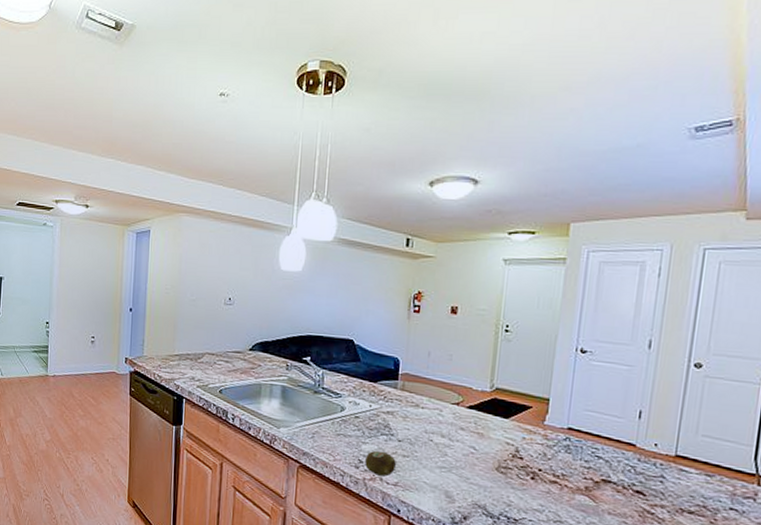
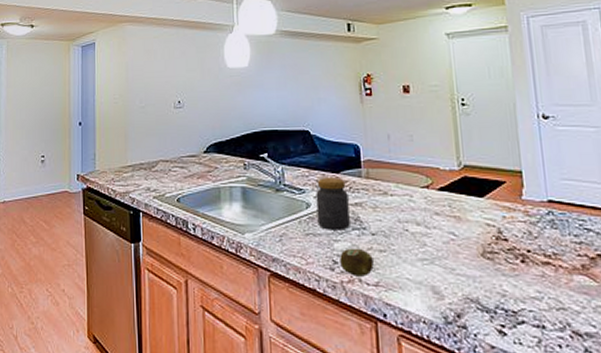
jar: none [349,385,382,435] -> present [316,178,350,230]

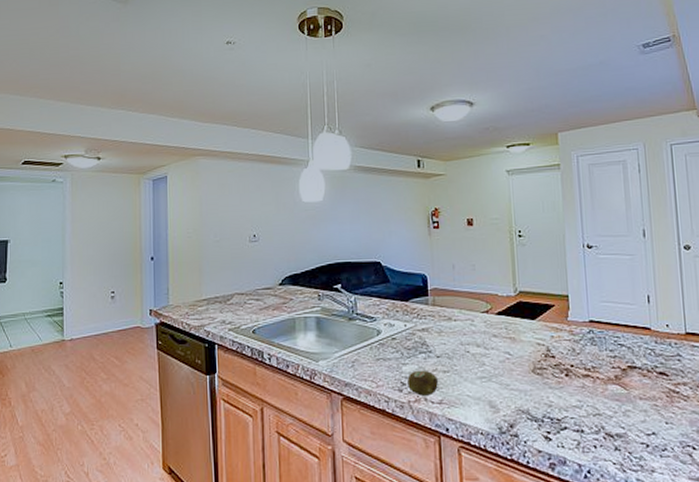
jar: present [316,178,350,230] -> none [386,306,417,355]

